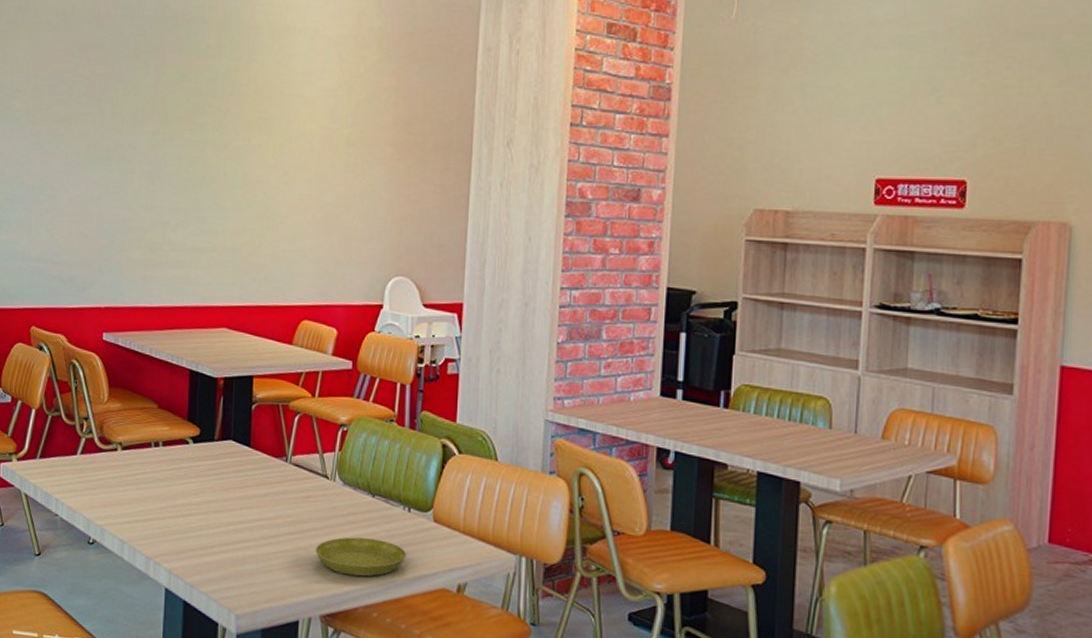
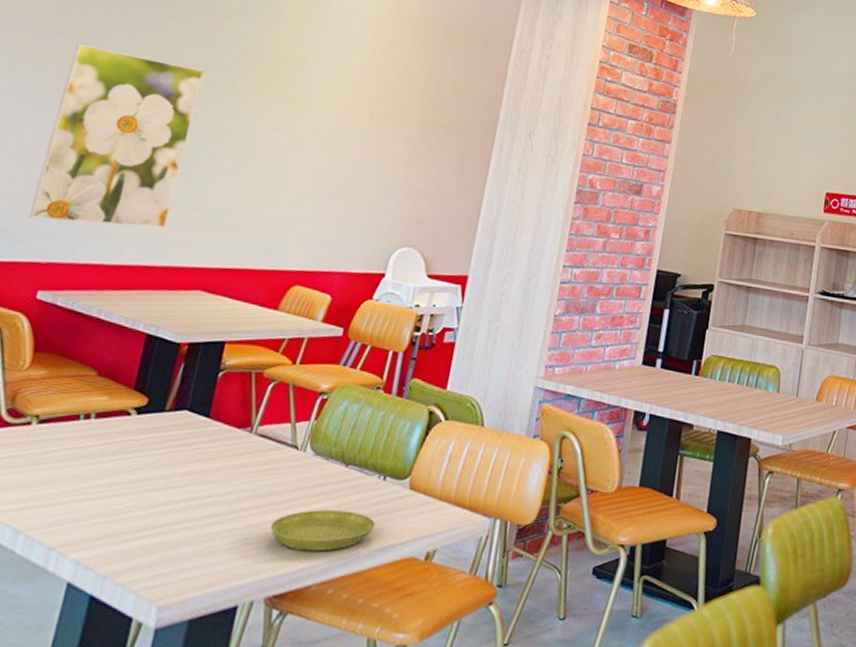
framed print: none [85,101,198,271] -> present [28,43,205,229]

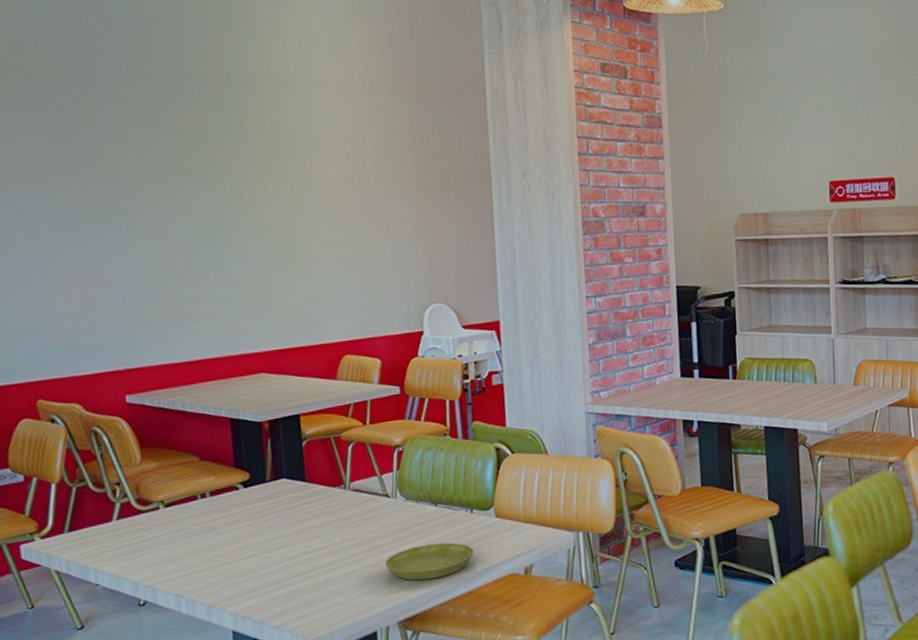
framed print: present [28,43,205,229] -> none [81,162,216,332]

